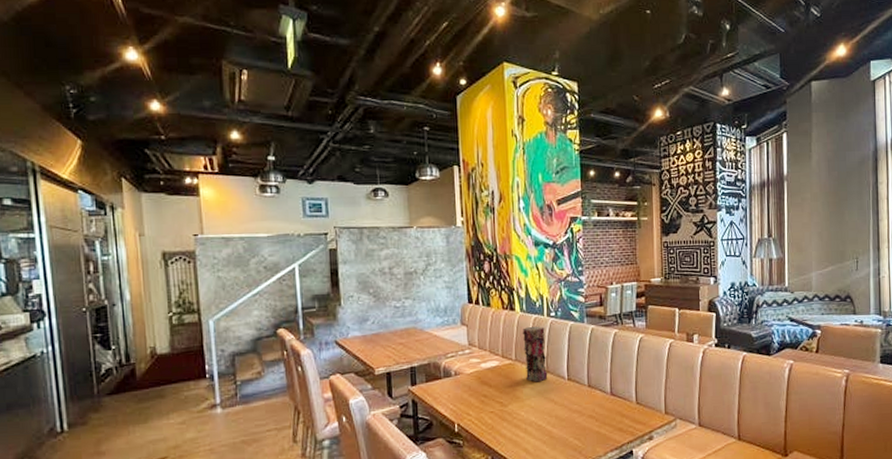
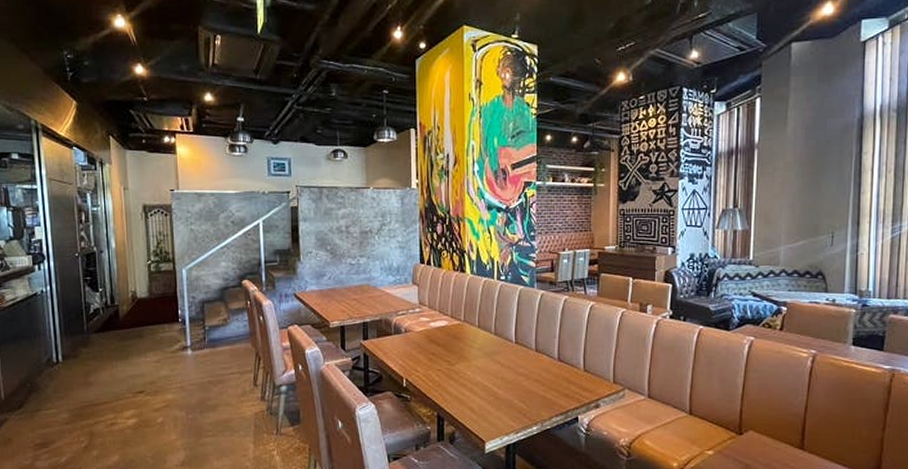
vase: present [522,326,548,382] -> none [471,288,496,344]

